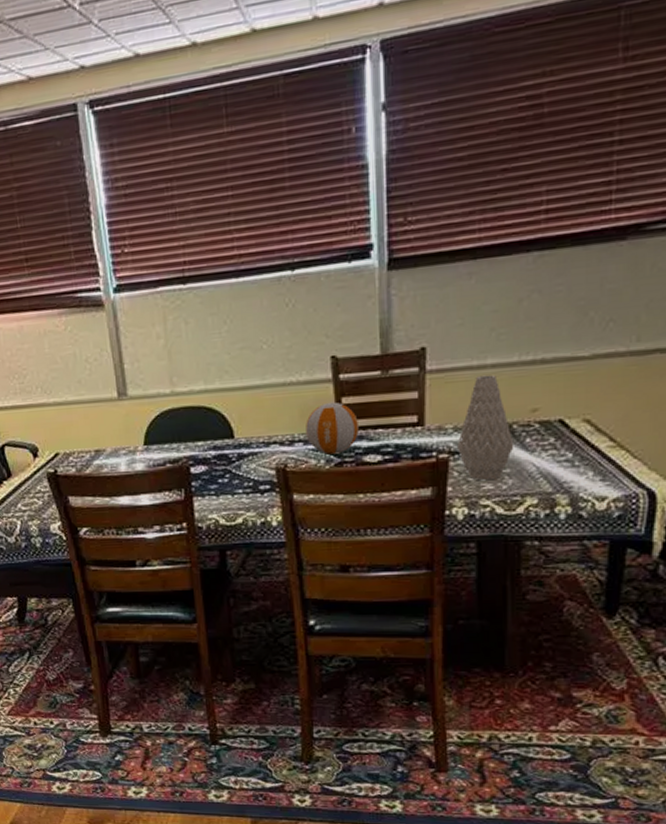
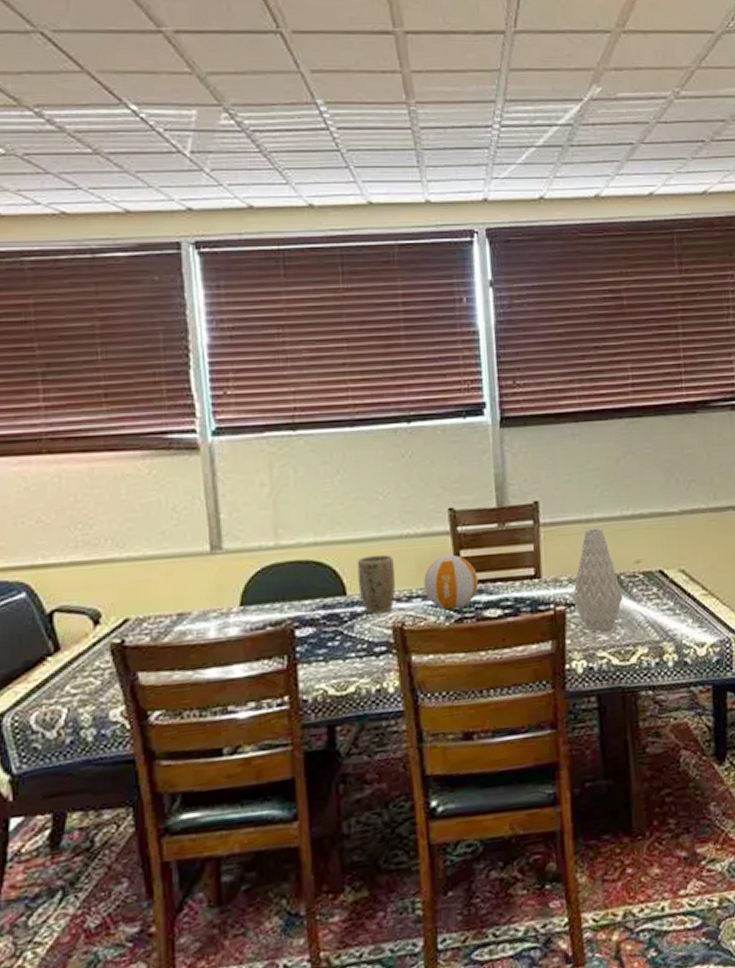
plant pot: none [243,401,279,456] -> present [357,554,396,614]

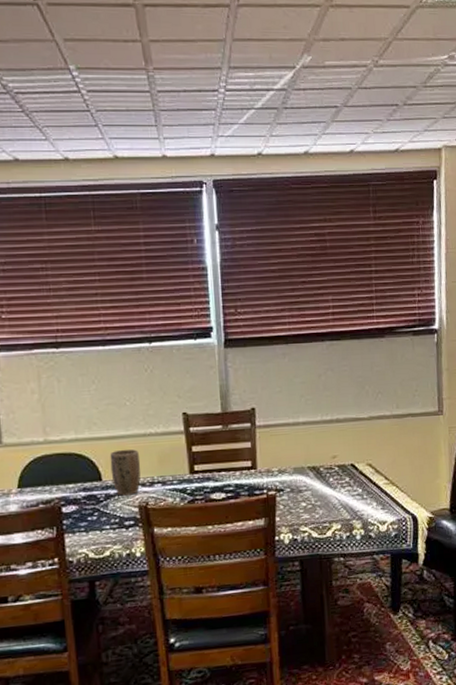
volleyball: present [424,554,479,610] -> none [163,450,207,494]
vase: present [572,528,624,632] -> none [281,430,322,512]

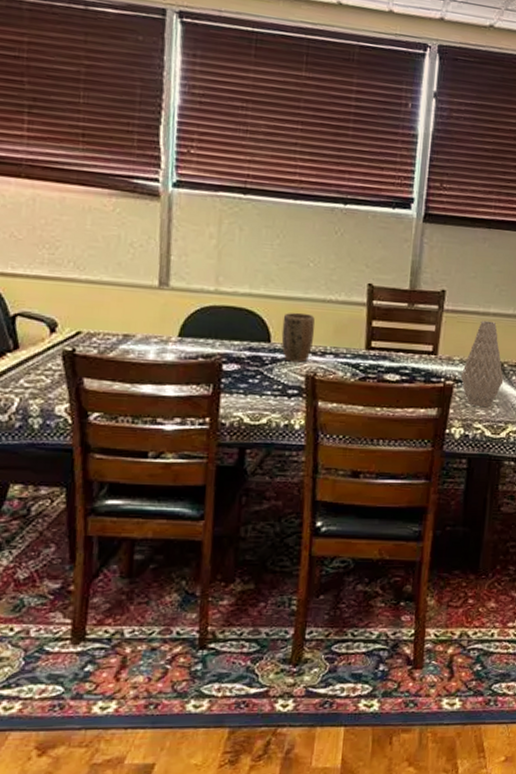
vase: none [281,430,322,512] -> present [460,320,504,408]

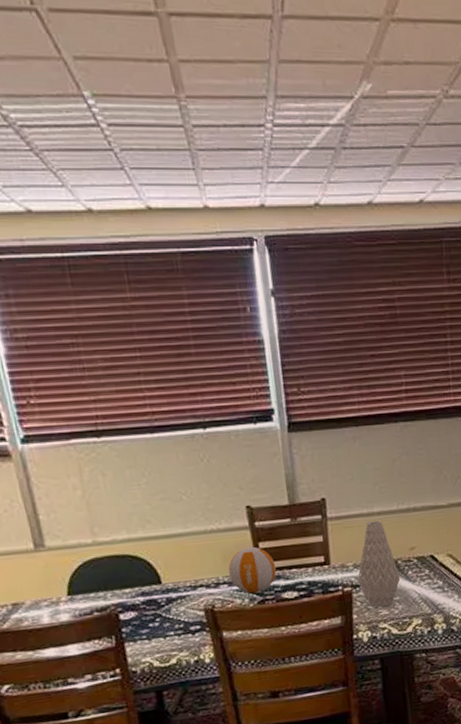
plant pot: present [281,312,315,363] -> none [168,548,205,599]
volleyball: none [337,323,385,370] -> present [228,546,277,594]

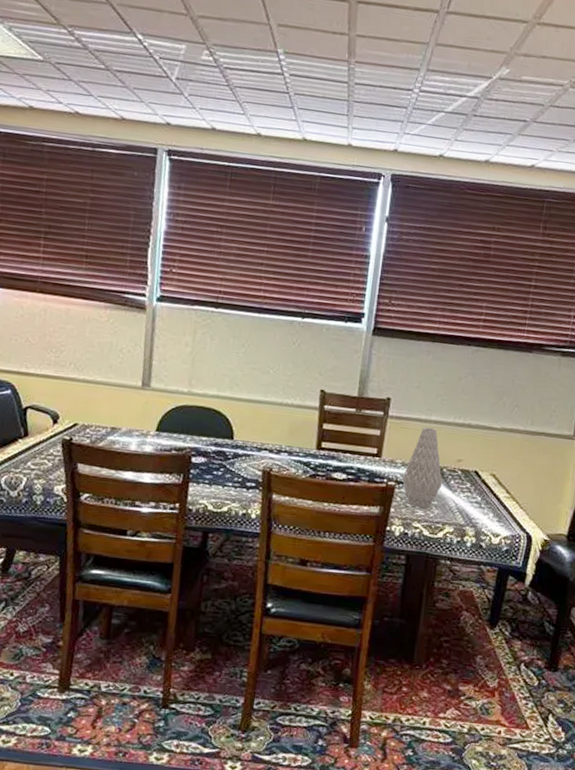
volleyball: present [228,546,277,594] -> none [291,425,334,468]

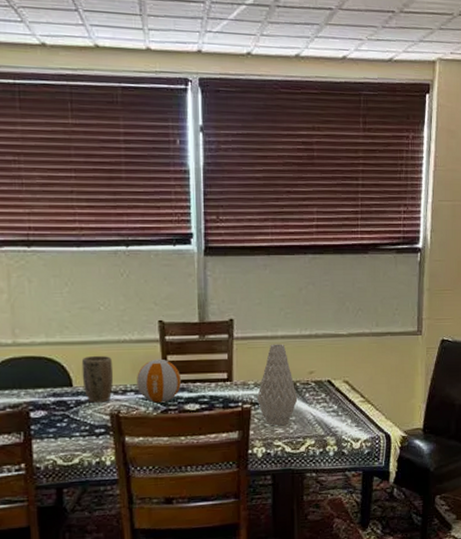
plant pot: none [242,413,273,459] -> present [81,355,114,403]
volleyball: none [291,425,334,468] -> present [137,358,182,403]

